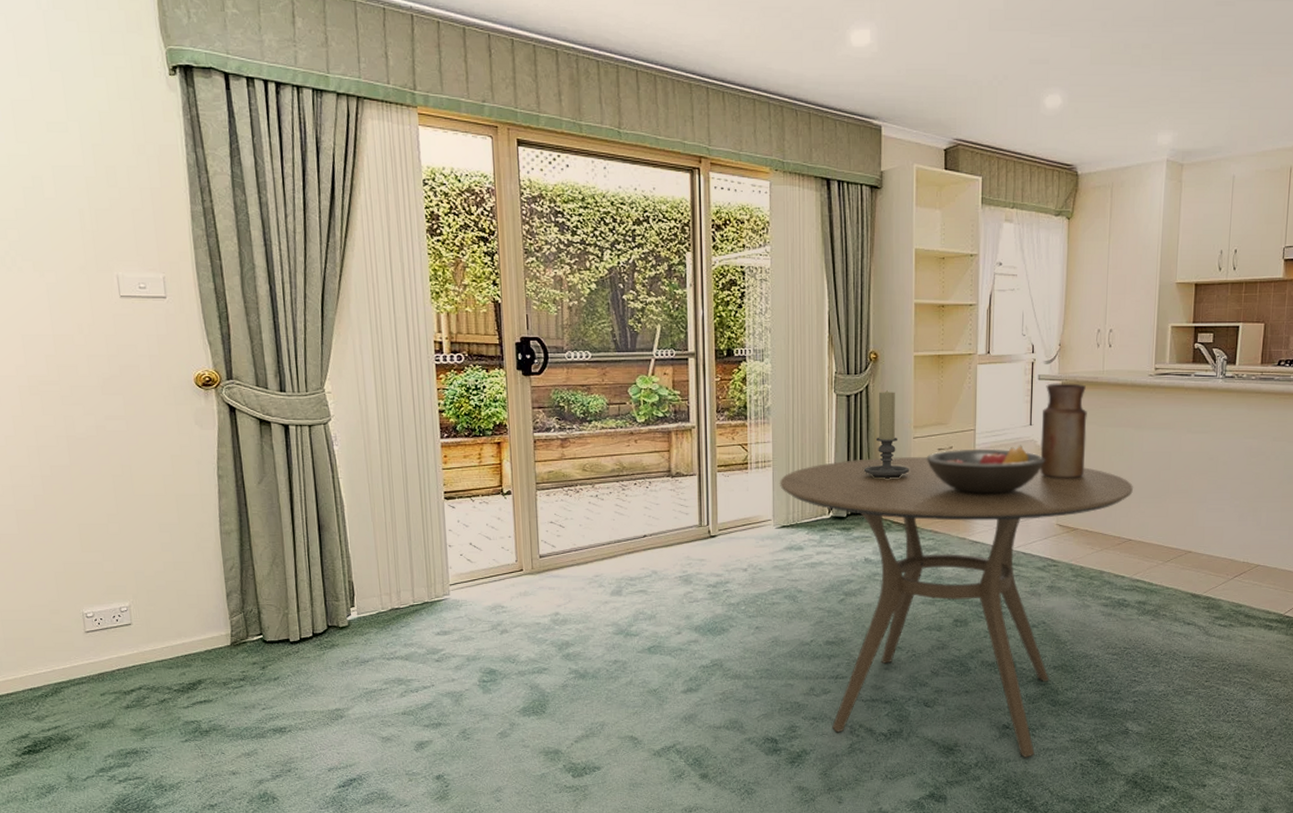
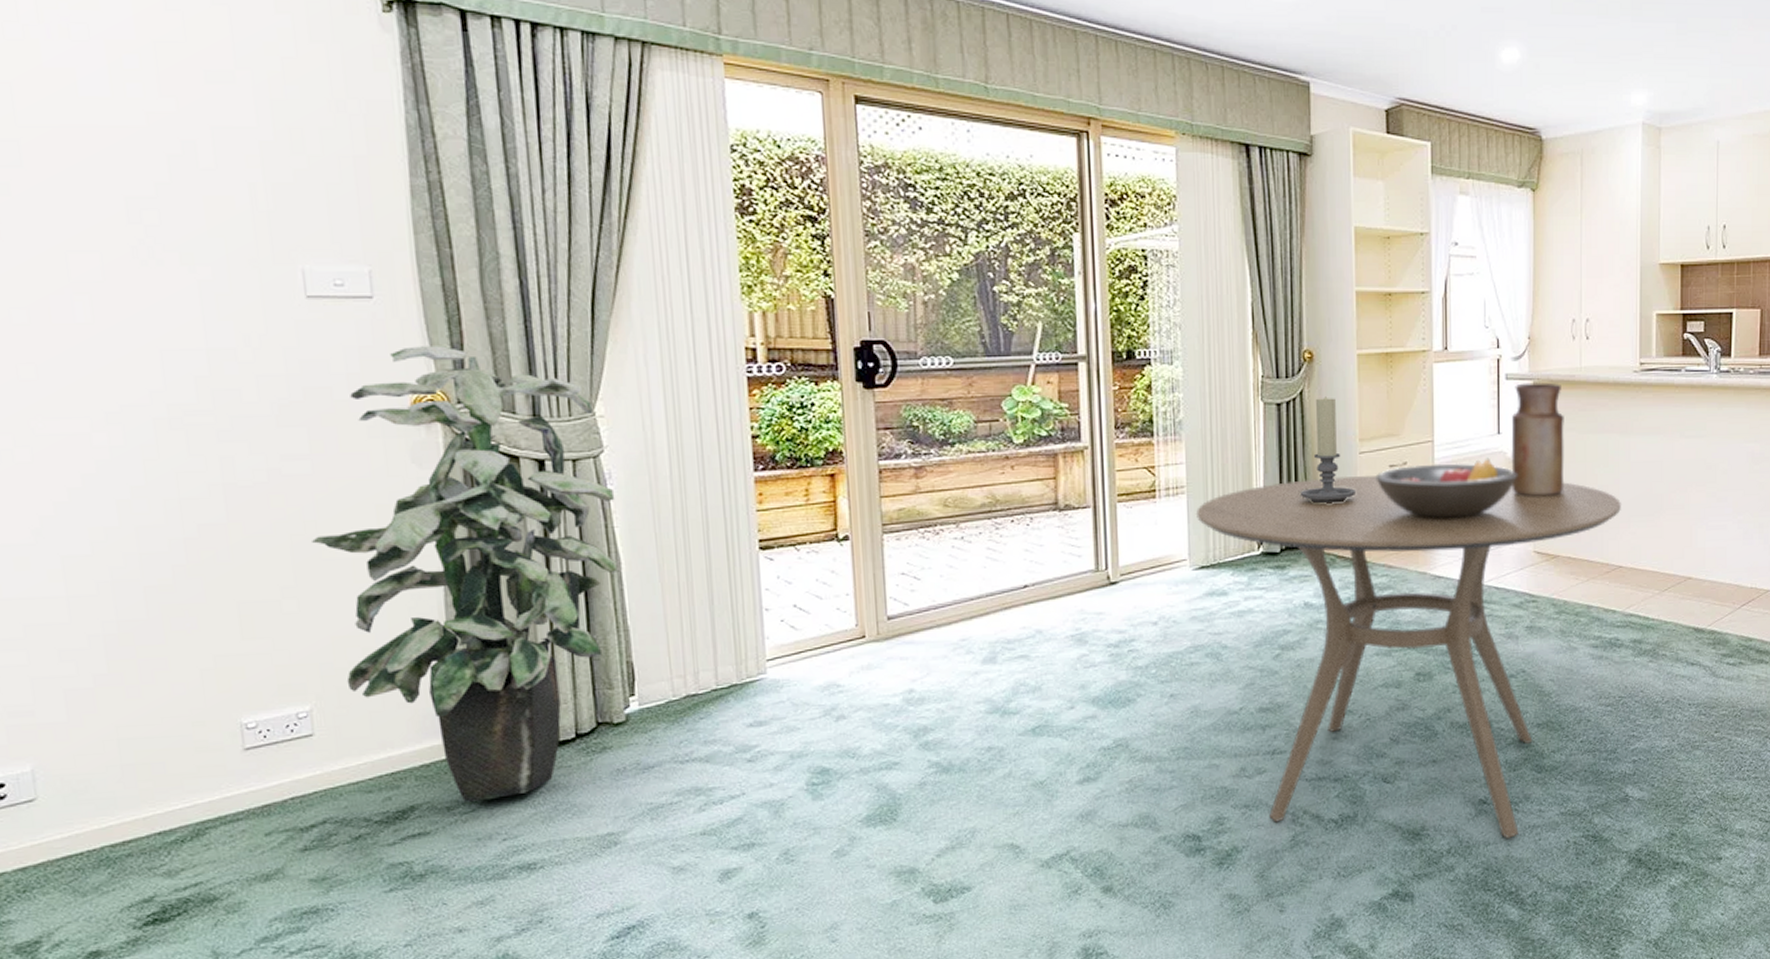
indoor plant: none [128,336,342,681] -> present [312,346,618,803]

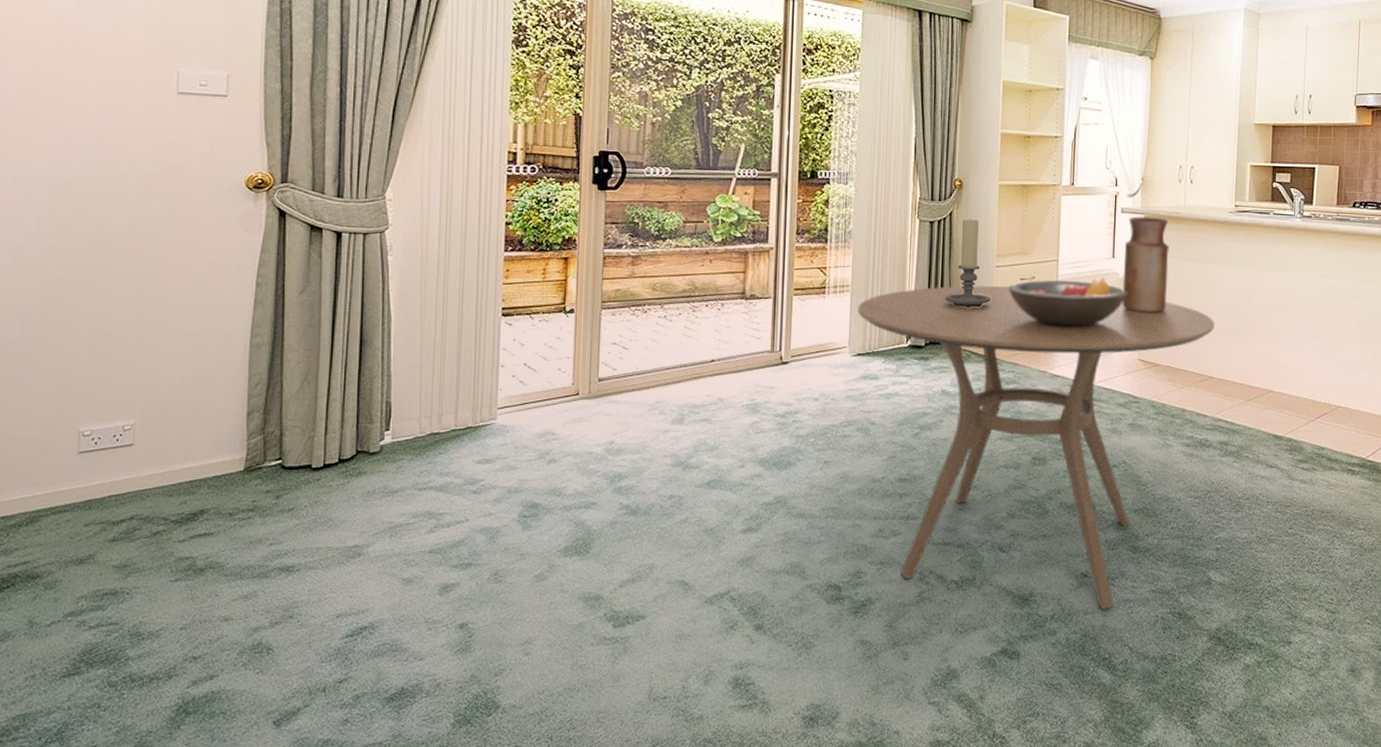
indoor plant: present [312,346,618,803] -> none [155,136,393,511]

